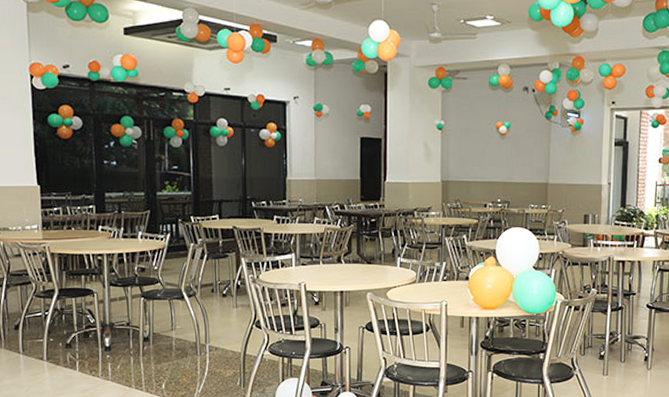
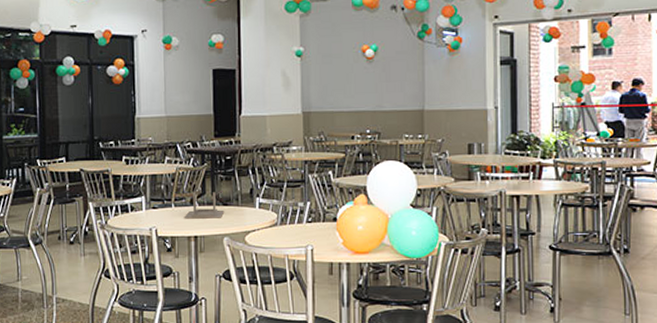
napkin holder: none [331,251,369,275] -> present [184,192,225,219]

